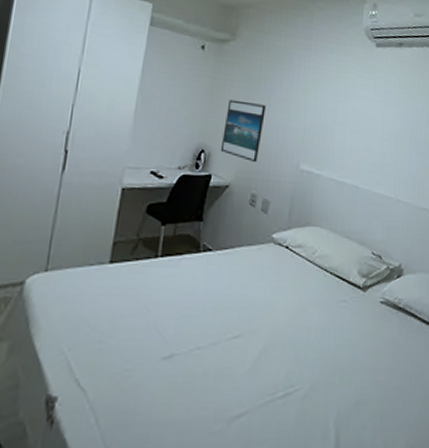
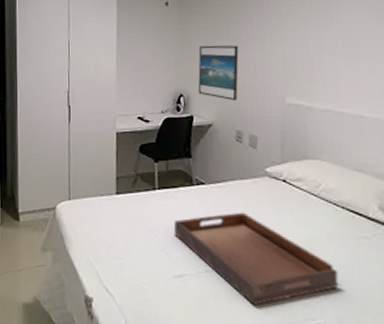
serving tray: none [170,280,319,380] -> present [173,212,339,306]

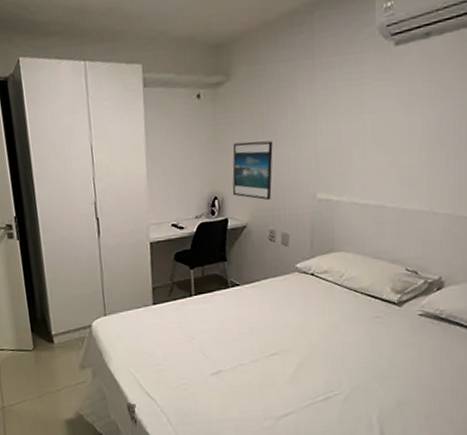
serving tray: present [173,212,339,306] -> none [210,307,354,388]

